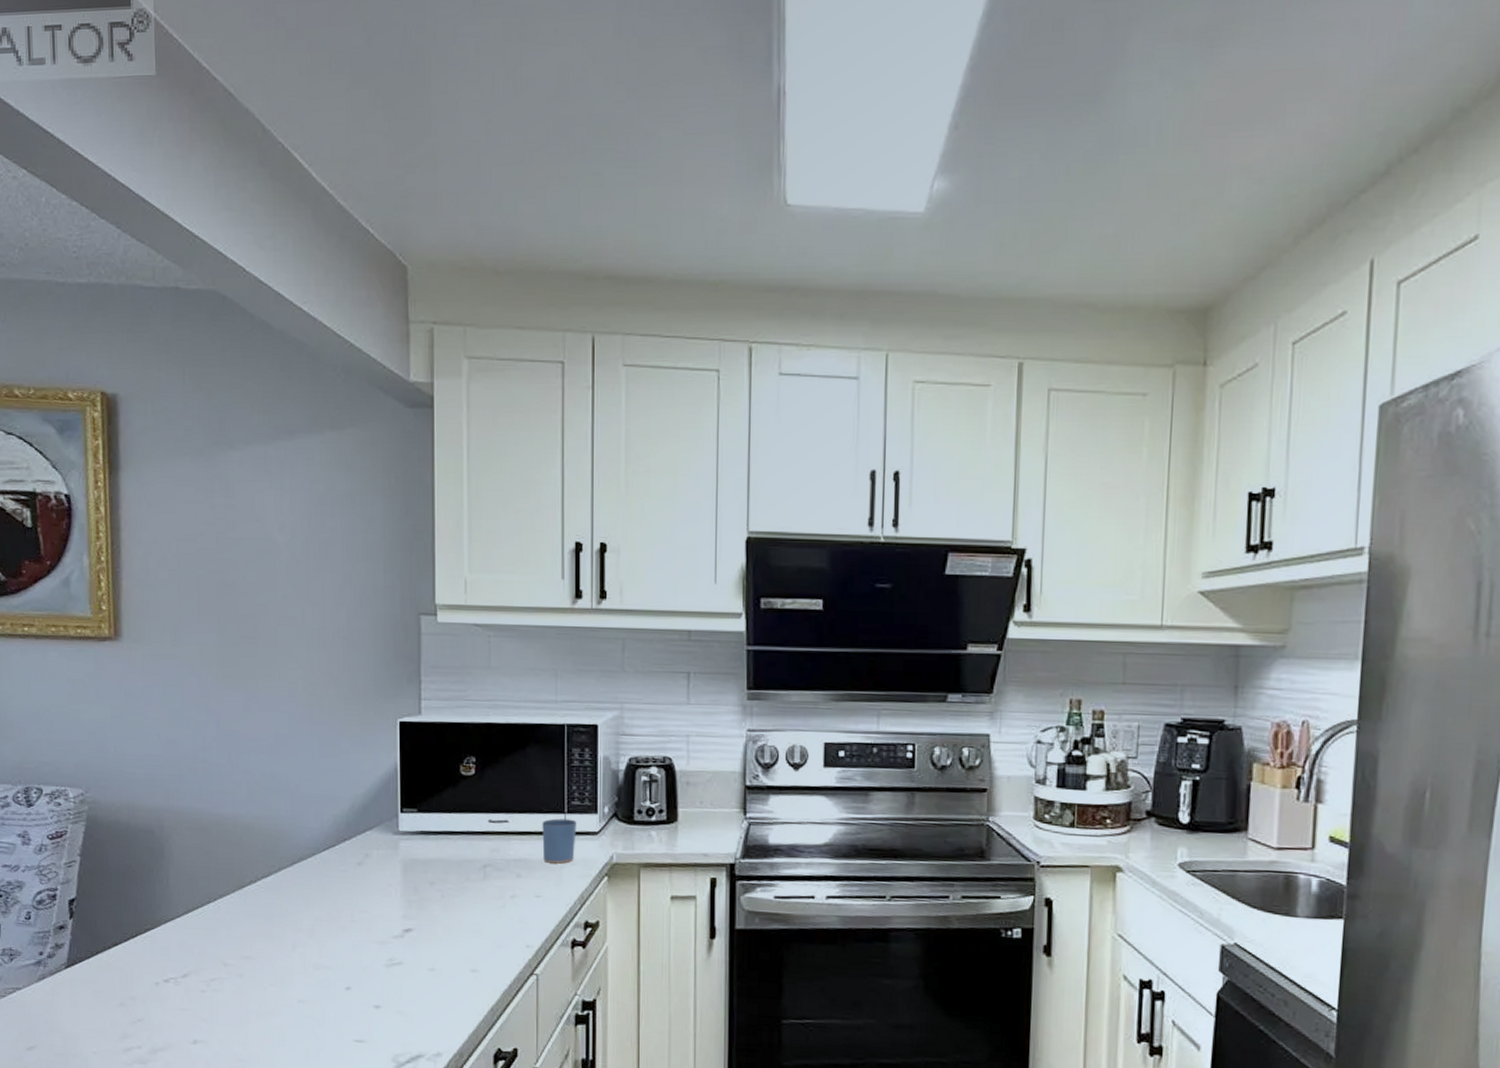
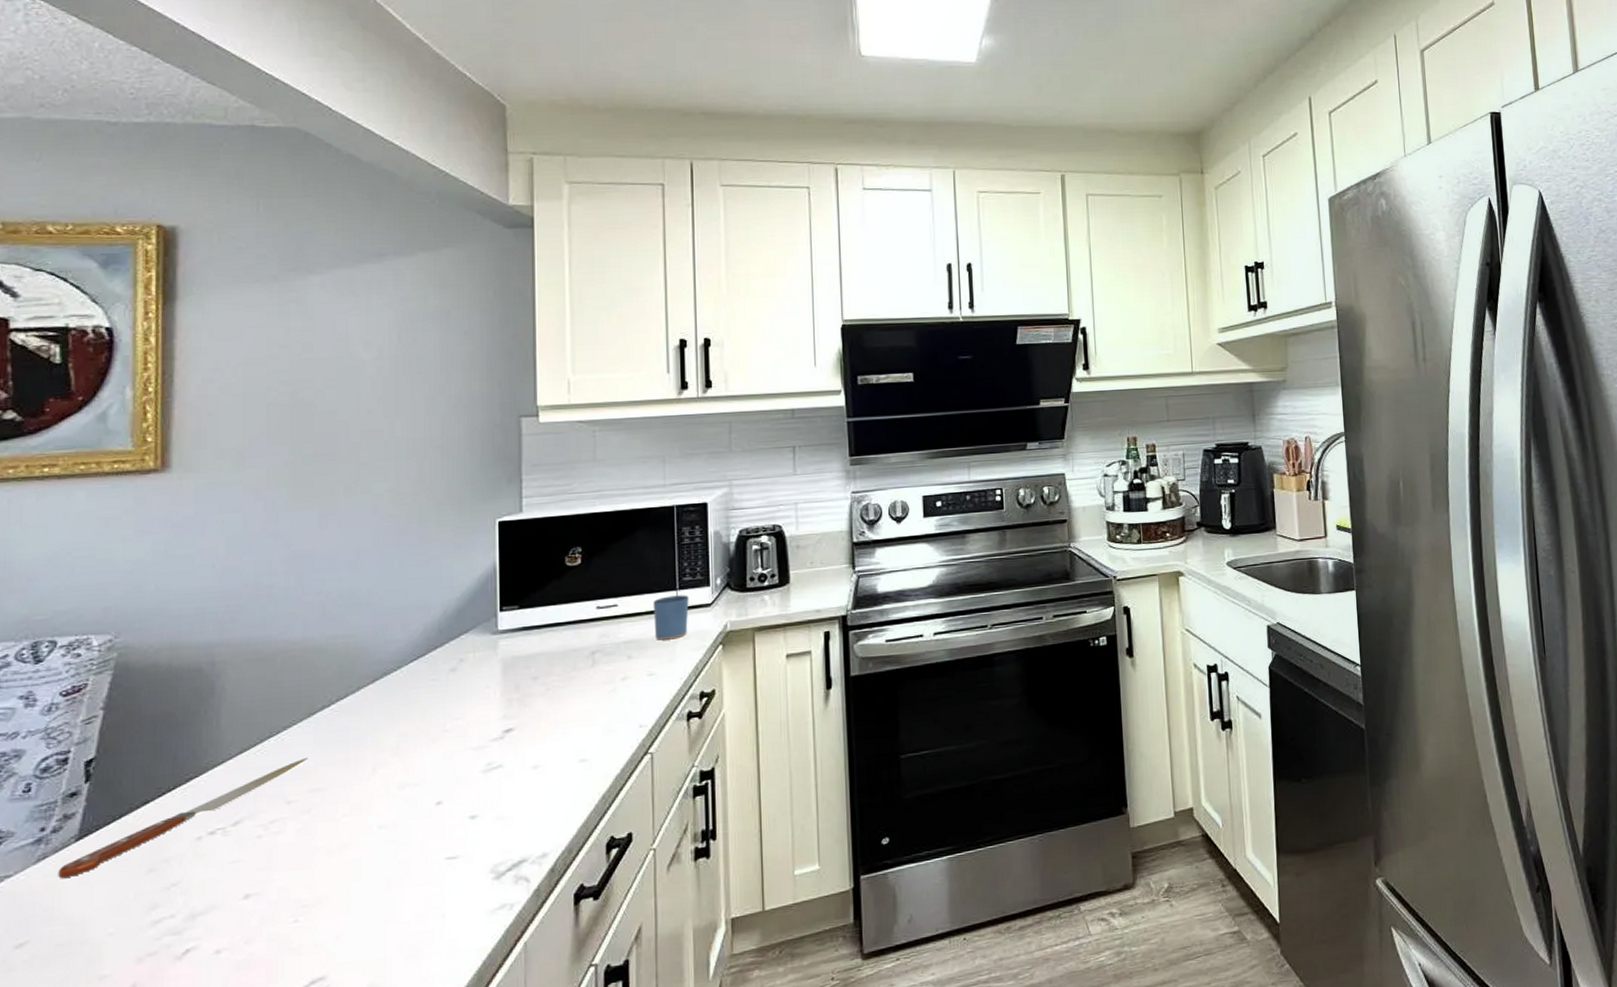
kitchen knife: none [54,926,240,998] -> present [58,757,308,878]

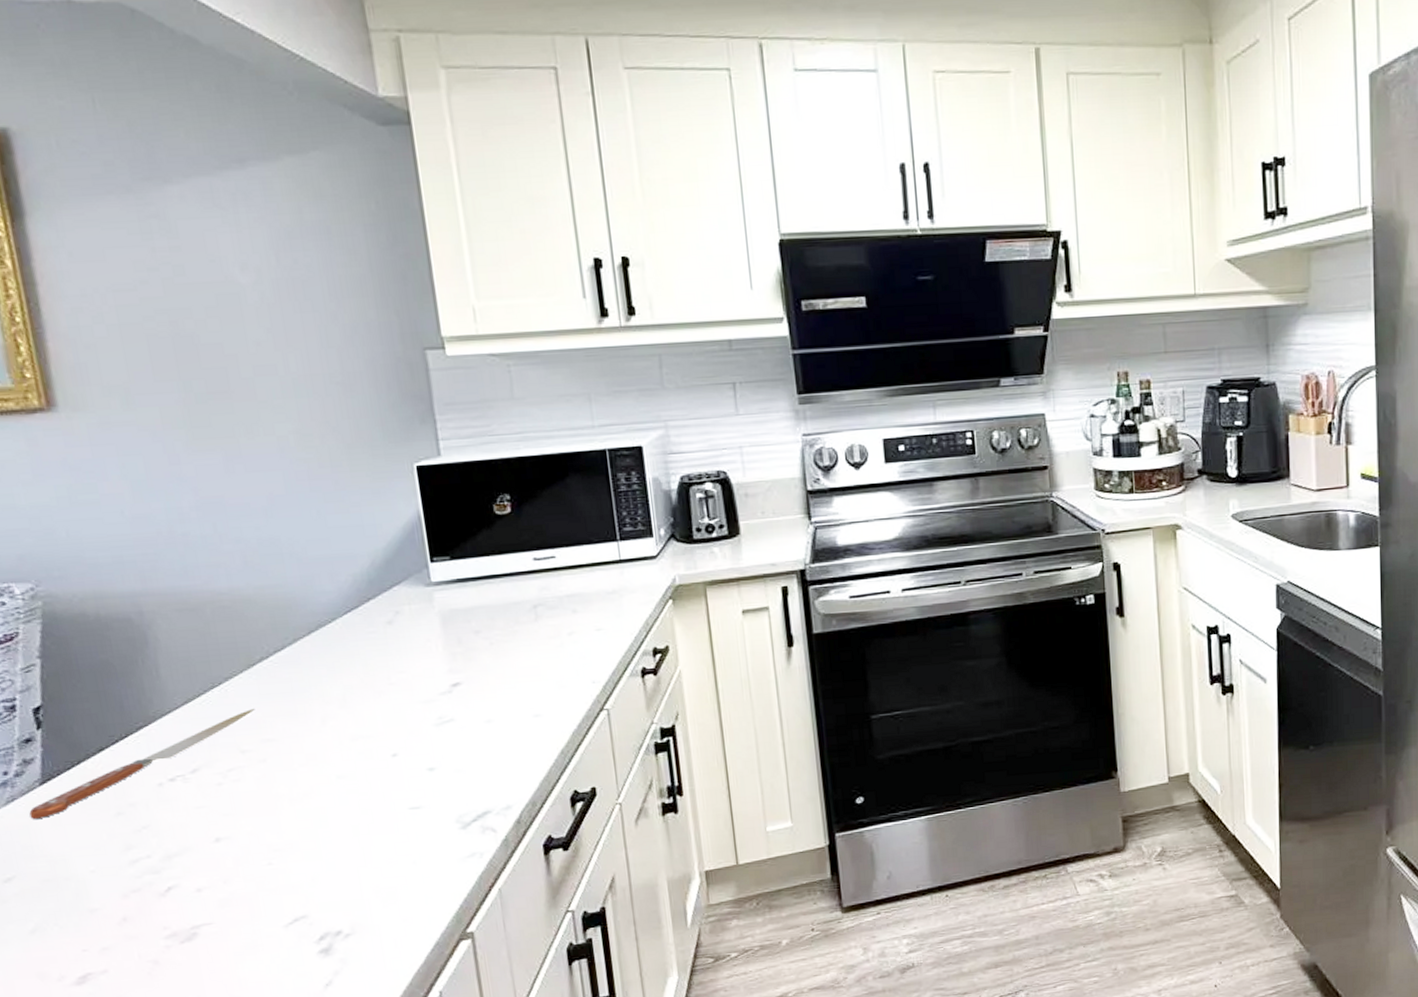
mug: present [653,595,689,640] -> none [593,546,633,594]

